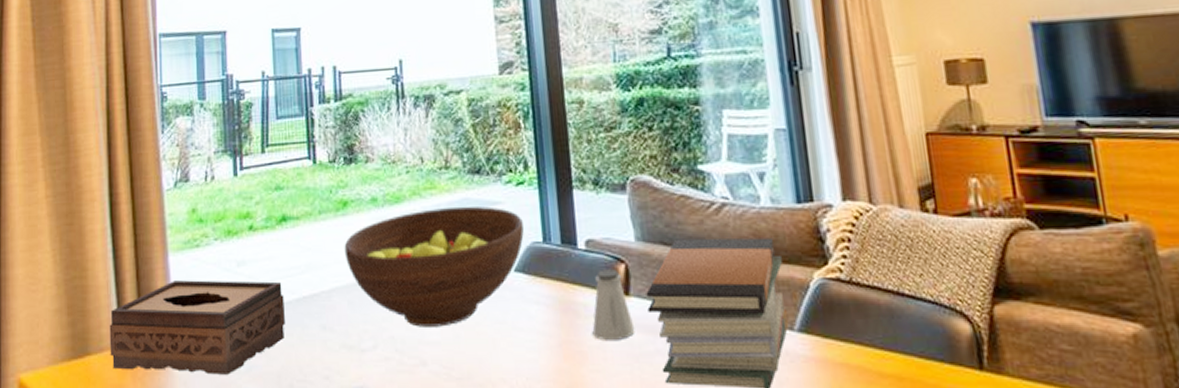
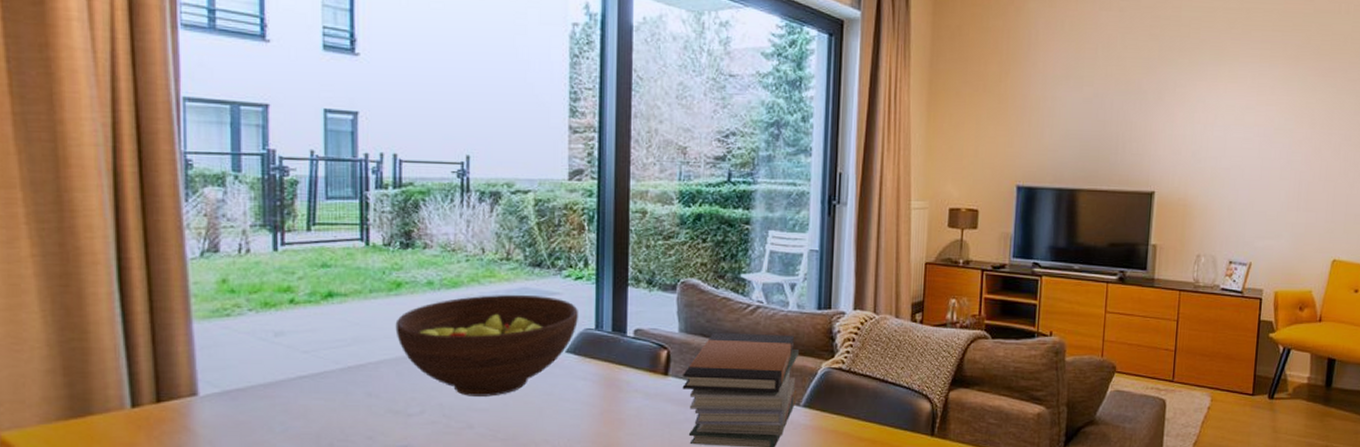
tissue box: present [109,280,285,375] -> none [118,347,327,434]
saltshaker: present [592,269,635,342] -> none [632,354,670,412]

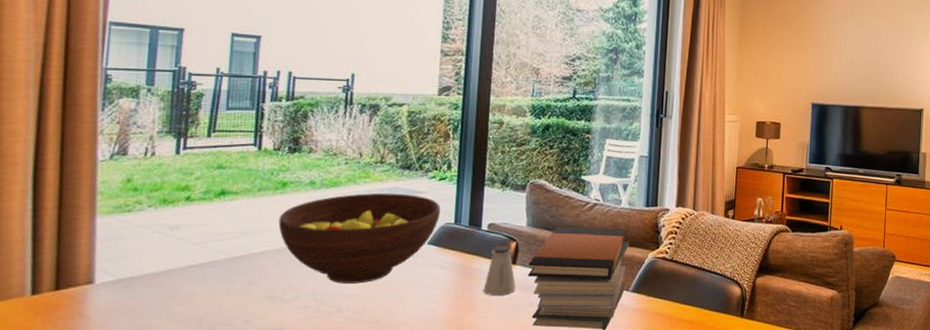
saltshaker: none [632,354,670,412] -> present [483,245,516,297]

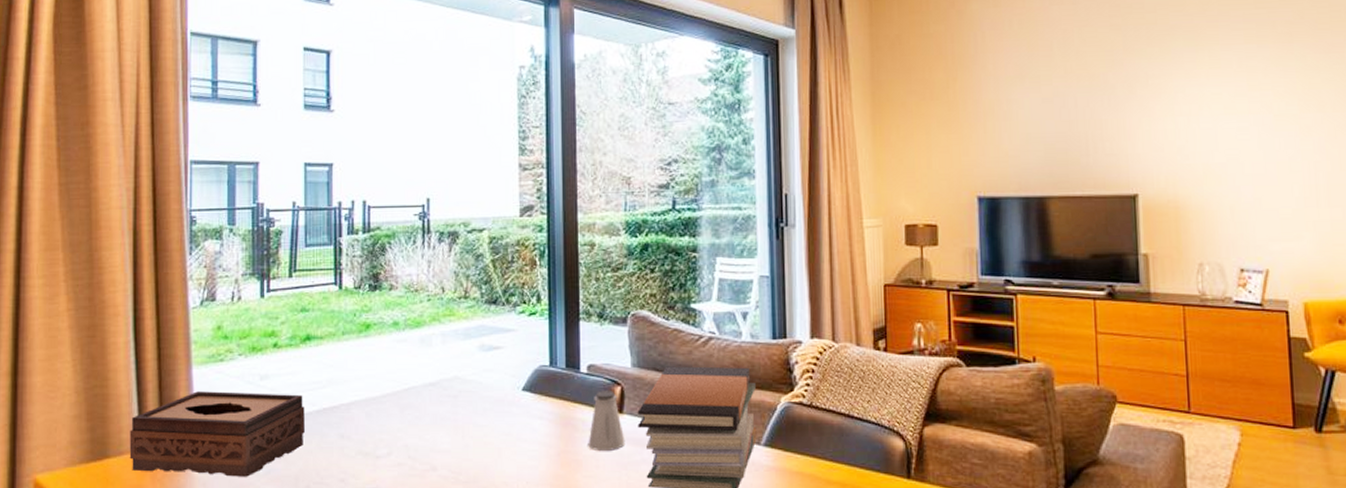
tissue box: none [19,239,214,319] -> present [129,391,305,477]
fruit bowl: present [278,193,440,284] -> none [365,332,533,437]

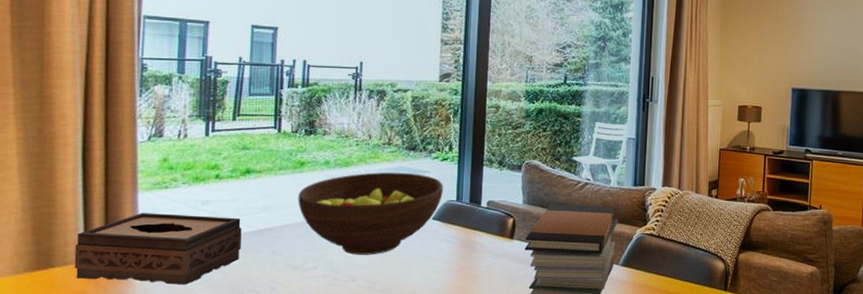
fruit bowl: none [365,332,533,437] -> present [298,172,443,255]
saltshaker: present [588,390,625,452] -> none [483,221,514,268]

